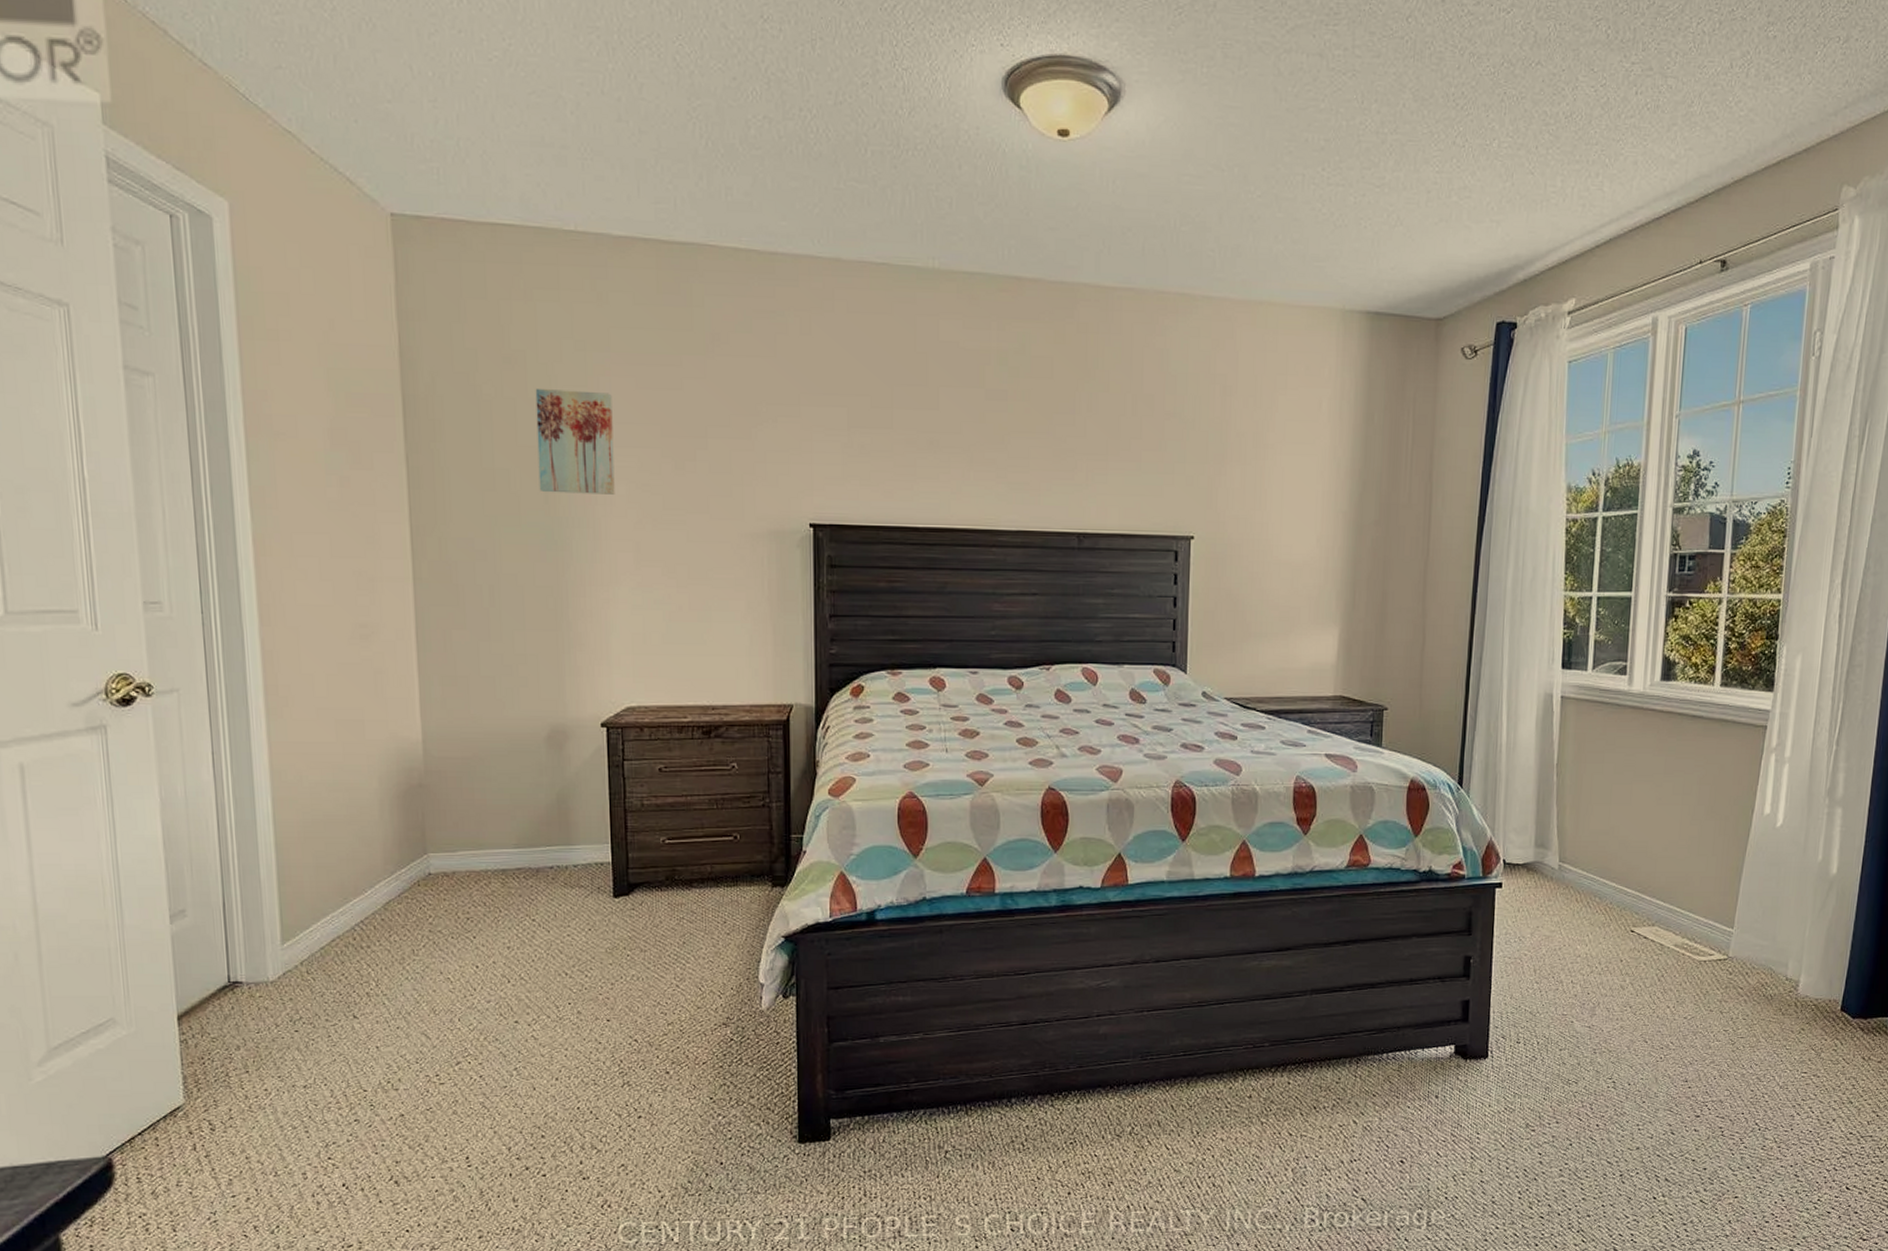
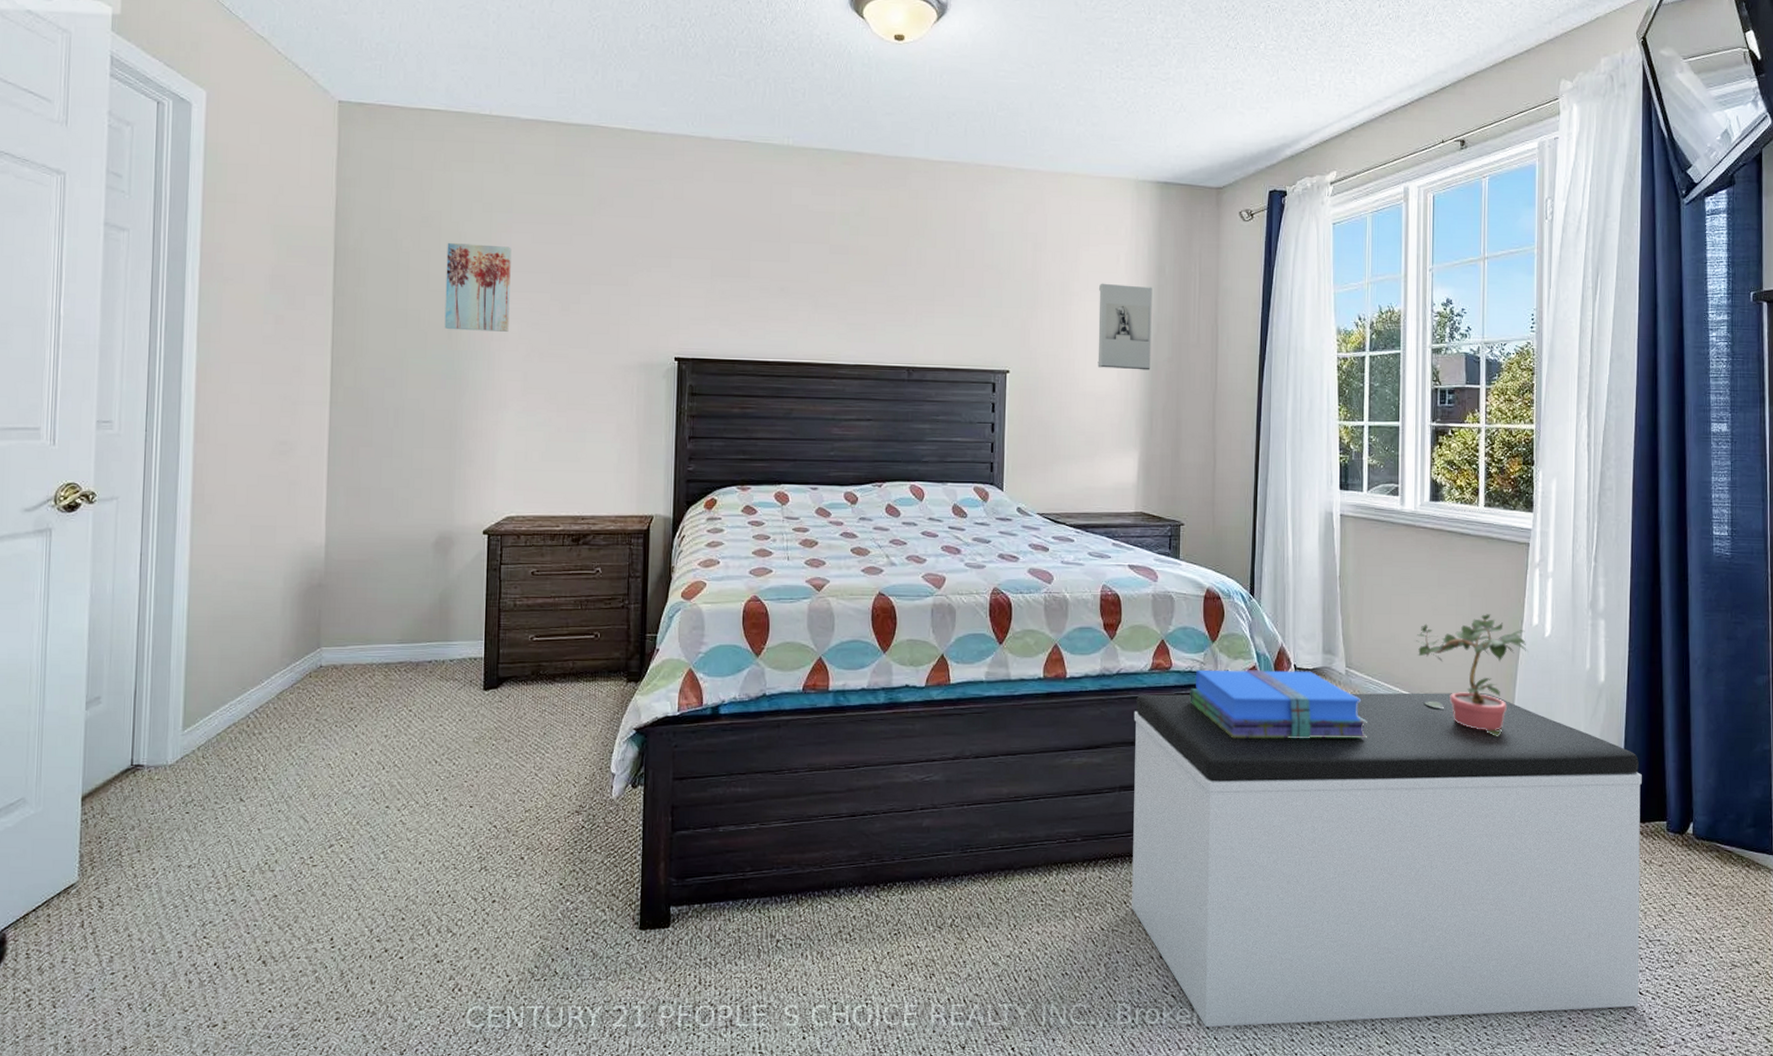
wall sculpture: none [1294,433,1359,535] -> present [1097,283,1152,370]
bench: none [1322,887,1868,1230] -> present [1132,692,1642,1028]
books: none [1389,866,1579,938] -> present [1190,669,1367,739]
potted plant: none [1637,803,1756,932] -> present [1416,614,1527,736]

